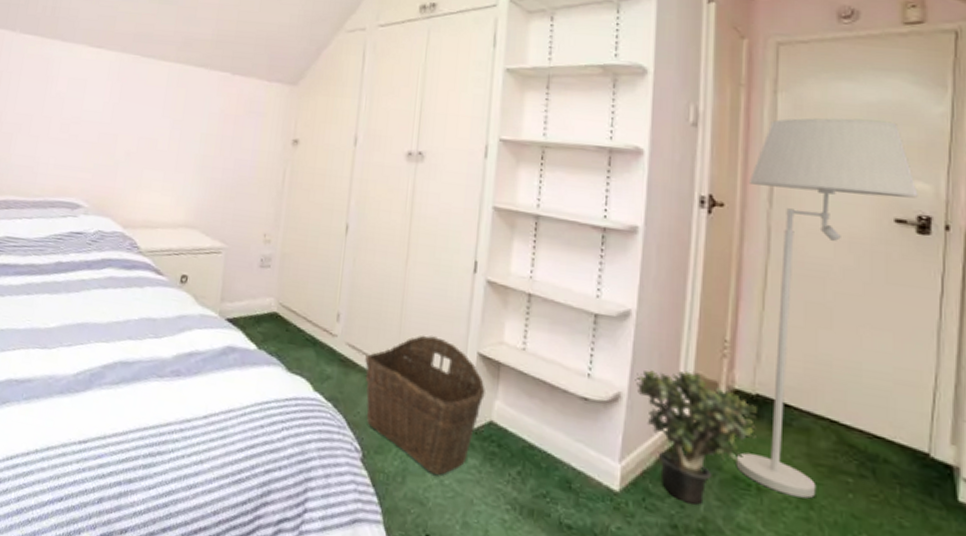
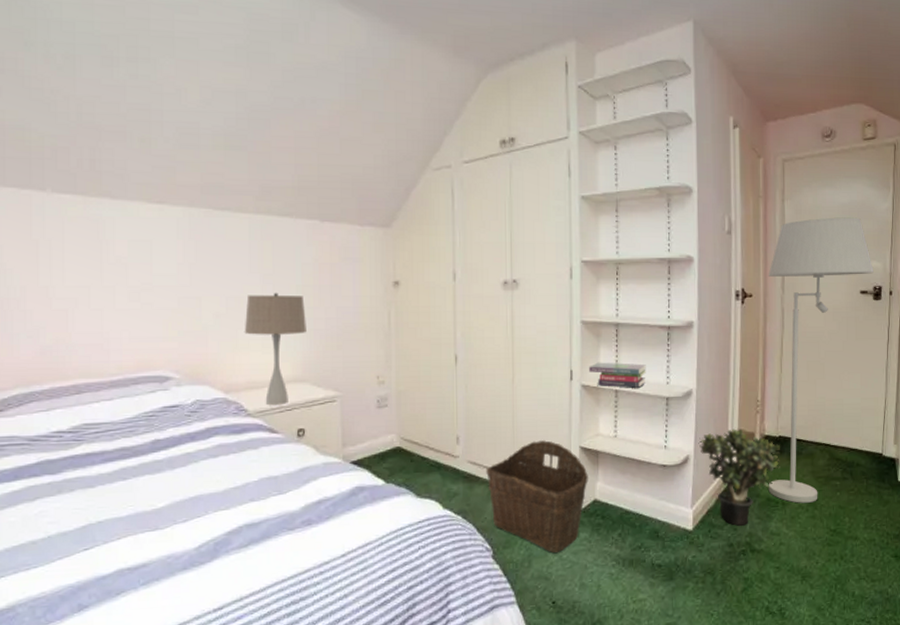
table lamp: none [148,137,206,249] -> present [244,292,306,406]
books: none [498,256,571,296] -> present [589,362,646,388]

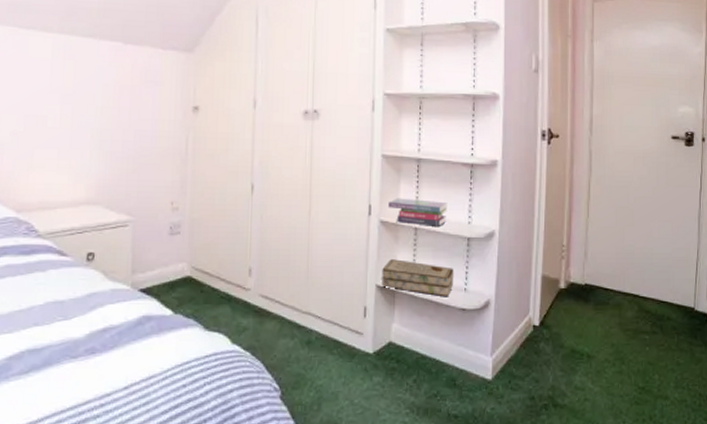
table lamp: present [244,292,306,406] -> none [40,112,103,228]
wicker basket: present [486,440,588,553] -> none [278,277,384,396]
decorative box: none [585,421,655,455] -> present [382,259,454,297]
potted plant: present [698,428,780,527] -> none [500,274,586,379]
floor lamp: present [768,217,874,503] -> none [573,59,686,357]

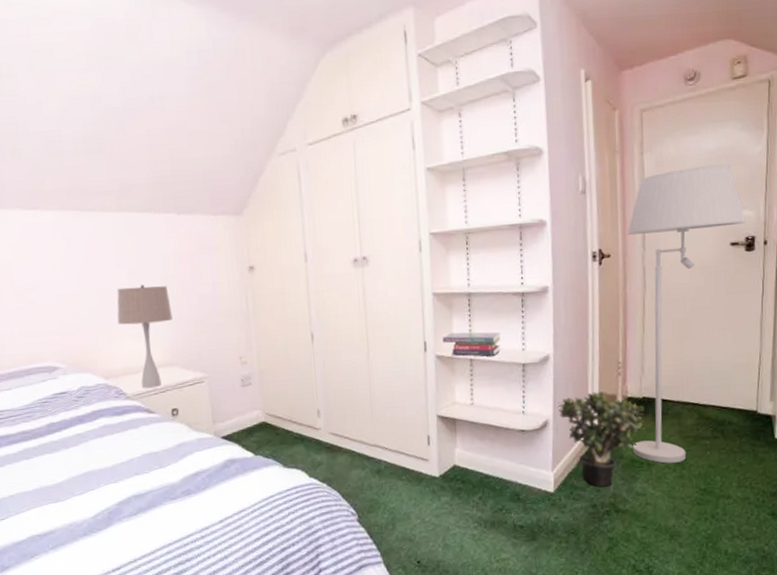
table lamp: none [40,112,103,228] -> present [117,284,172,389]
decorative box: present [382,259,454,297] -> none [441,390,512,421]
potted plant: none [500,274,586,379] -> present [557,391,645,488]
floor lamp: none [573,59,686,357] -> present [627,164,746,464]

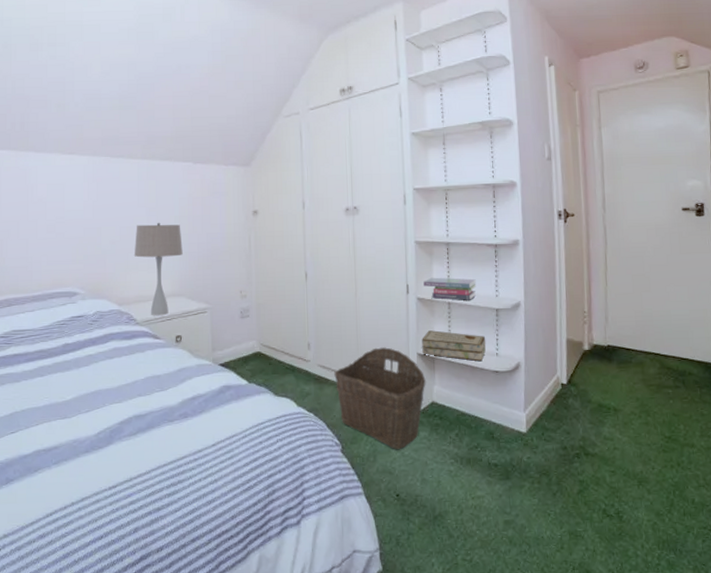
wicker basket: none [347,410,447,516] -> present [334,347,426,449]
decorative box: none [441,390,512,421] -> present [422,330,486,362]
potted plant: present [557,391,645,488] -> none [528,338,610,431]
floor lamp: present [627,164,746,464] -> none [588,140,695,410]

